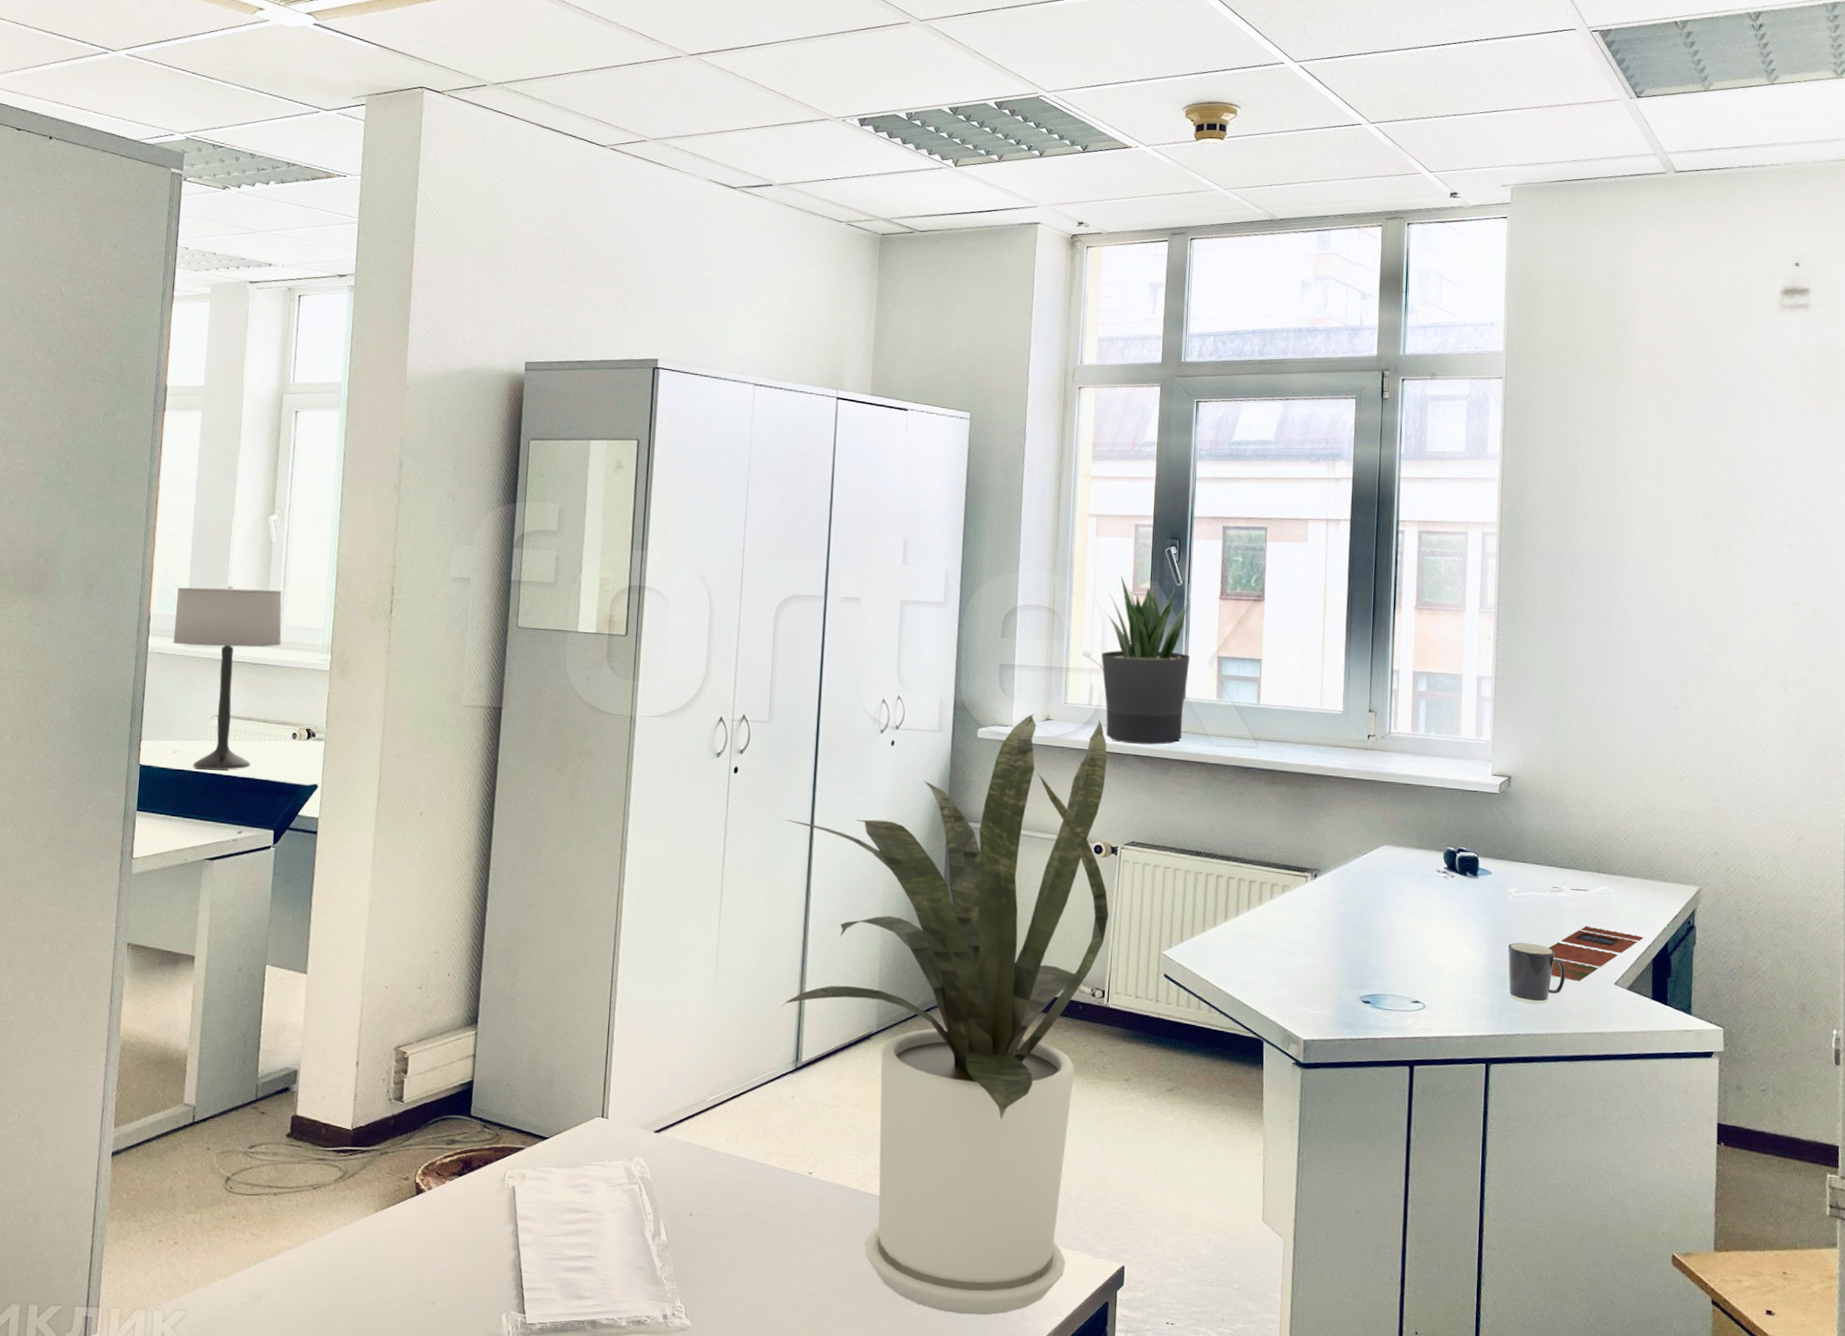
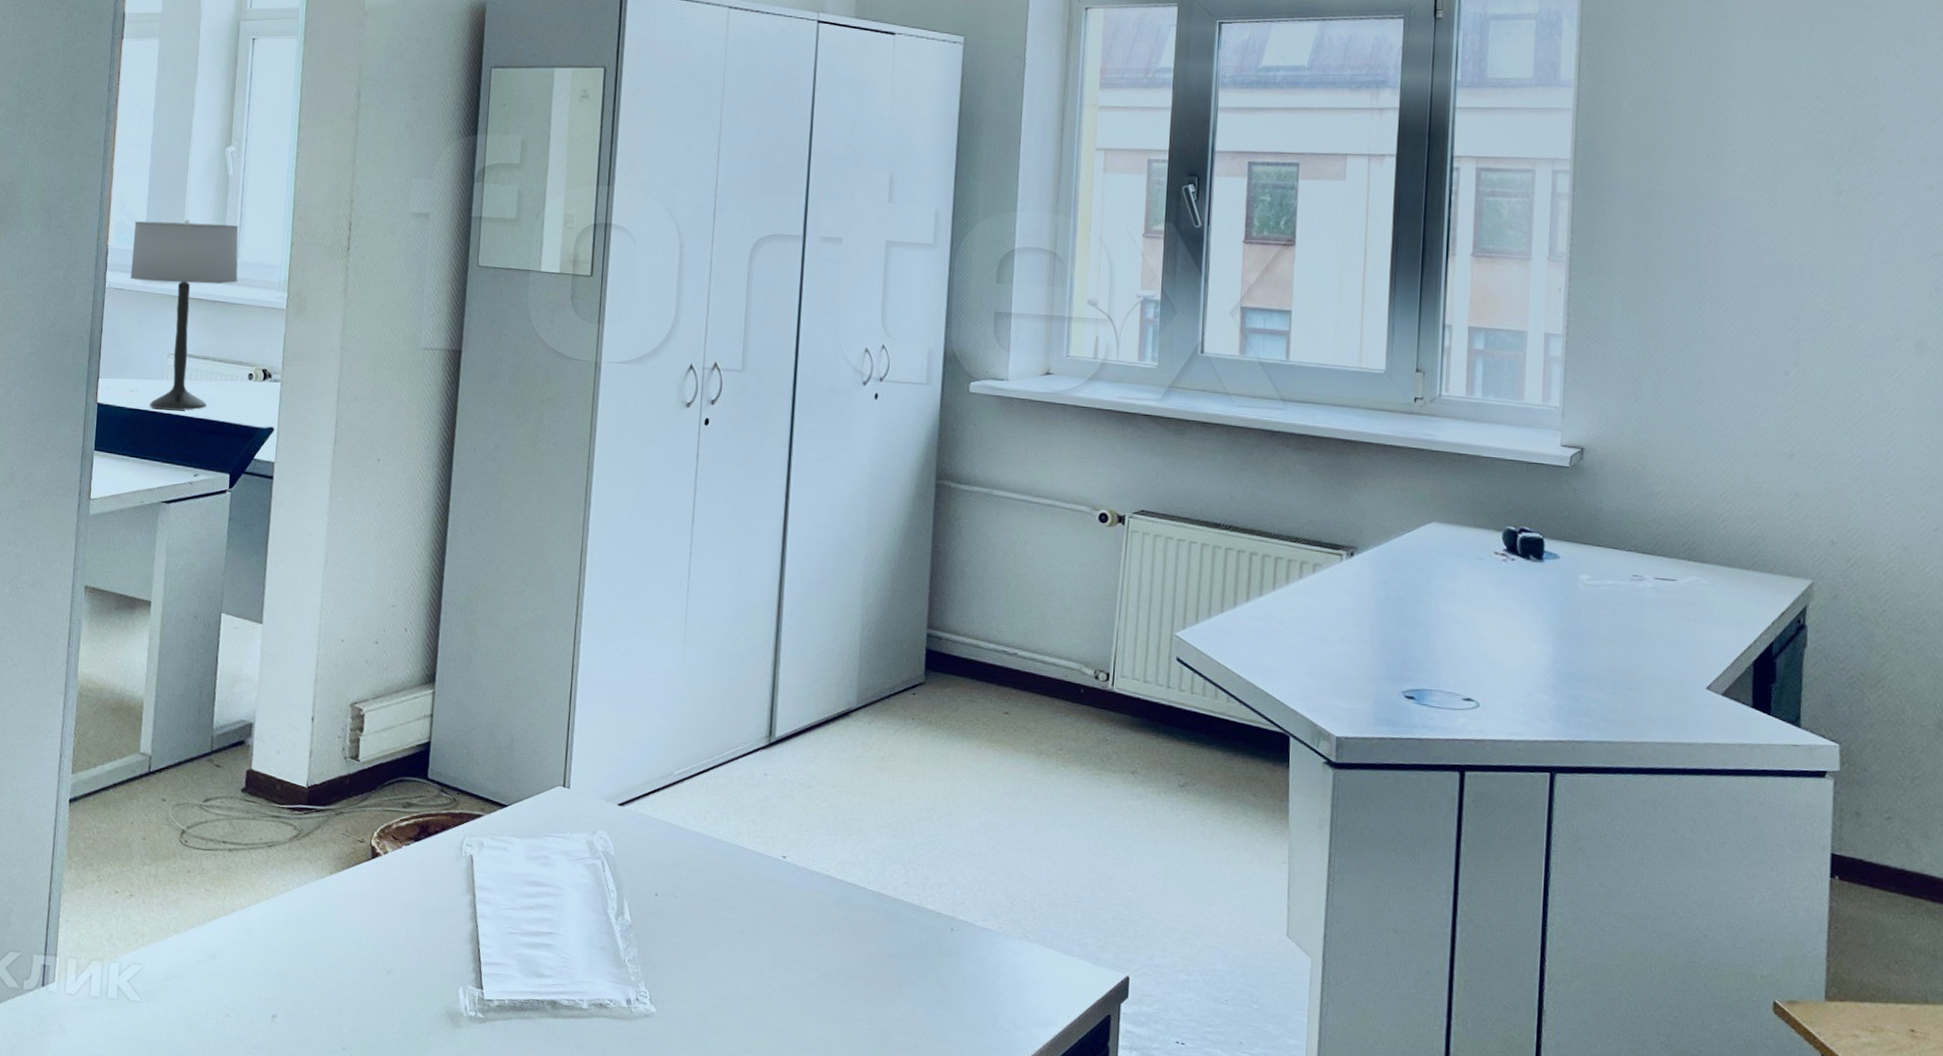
house plant: present [781,714,1109,1315] -> none [753,367,1115,1021]
planter: present [1101,575,1191,746] -> none [1108,215,1210,404]
mug: present [1508,942,1565,1005] -> none [1578,637,1647,709]
papers: present [1547,926,1644,982] -> none [1625,621,1743,685]

